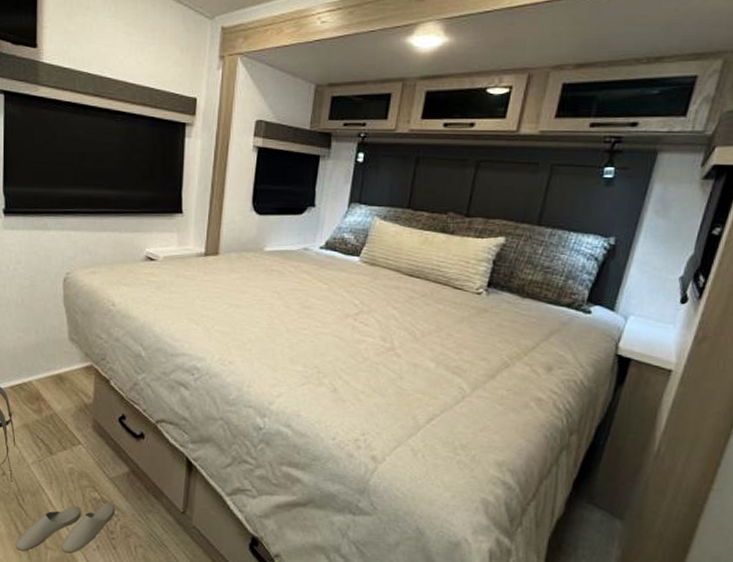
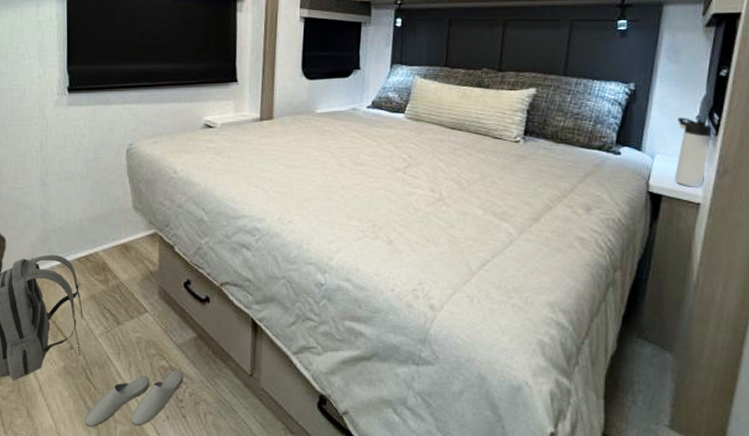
thermos bottle: none [646,277,695,354] -> present [674,117,712,189]

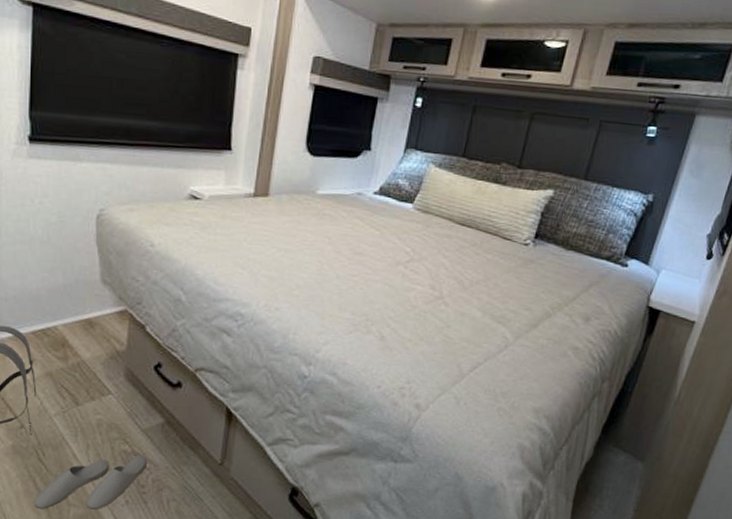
thermos bottle: present [674,117,712,189] -> none [675,233,720,307]

